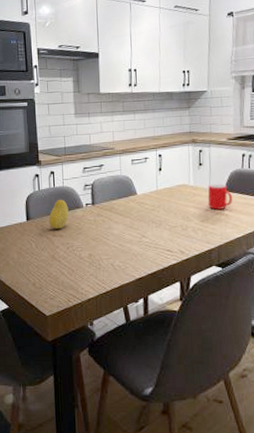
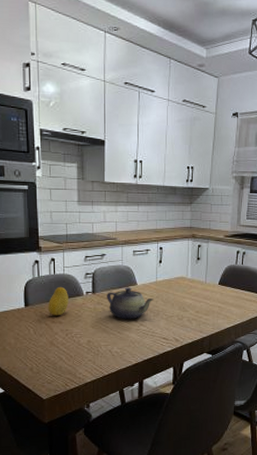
teapot: none [106,197,155,232] -> present [107,287,154,320]
cup: present [207,183,233,210] -> none [203,277,226,302]

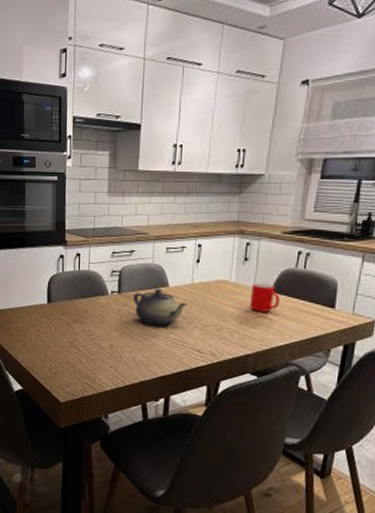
fruit: present [47,286,69,316] -> none [70,283,92,315]
cup: none [203,277,226,302] -> present [249,282,281,312]

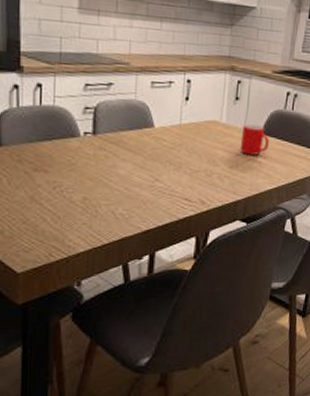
teapot: present [133,288,188,326] -> none [112,129,175,173]

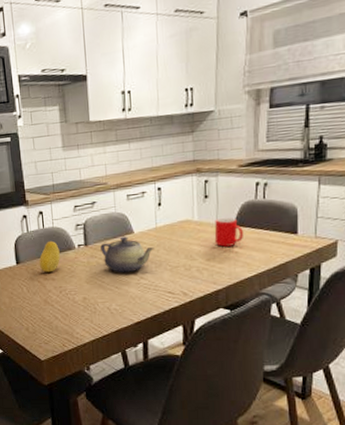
fruit: none [28,122,59,162] -> present [39,240,60,273]
teapot: none [112,129,175,173] -> present [100,236,154,273]

